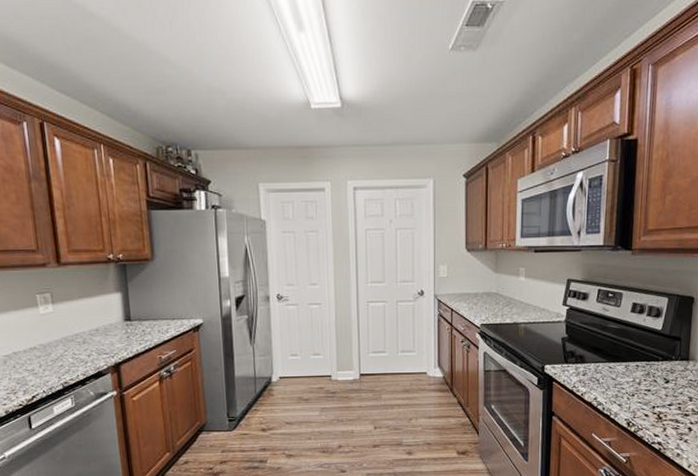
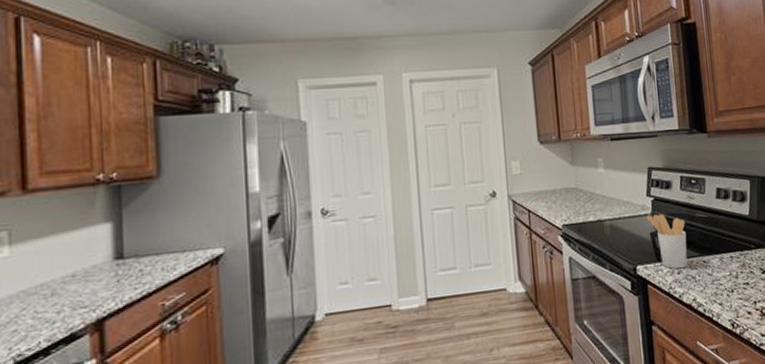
utensil holder: none [560,322,597,371] -> present [646,214,688,269]

